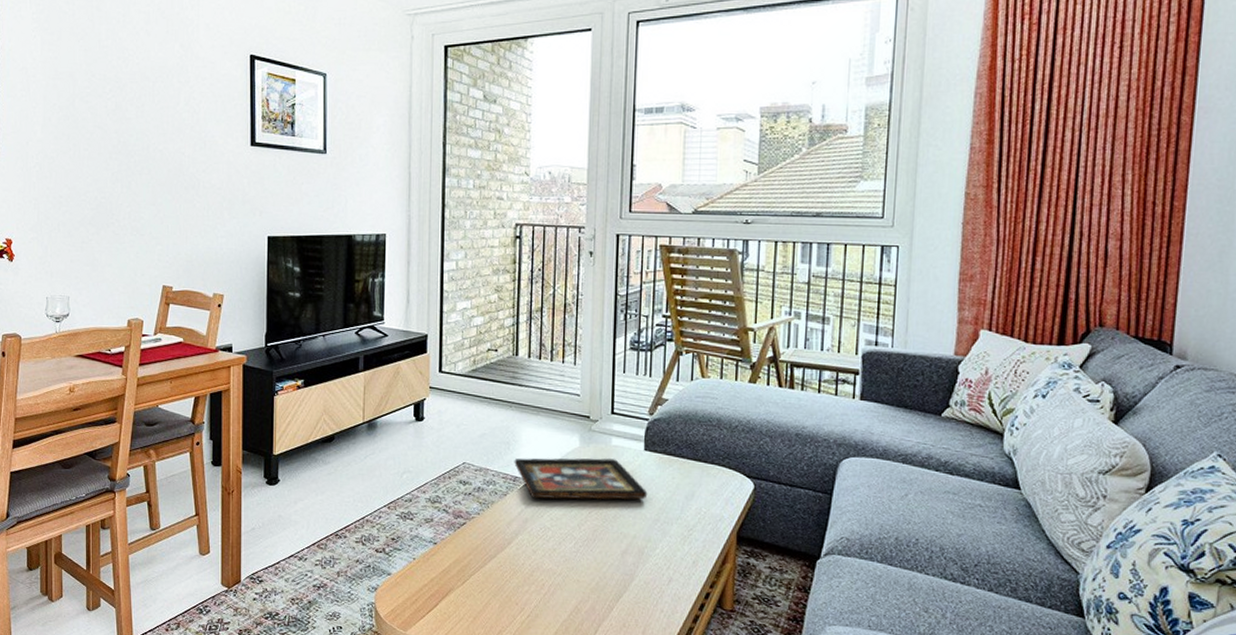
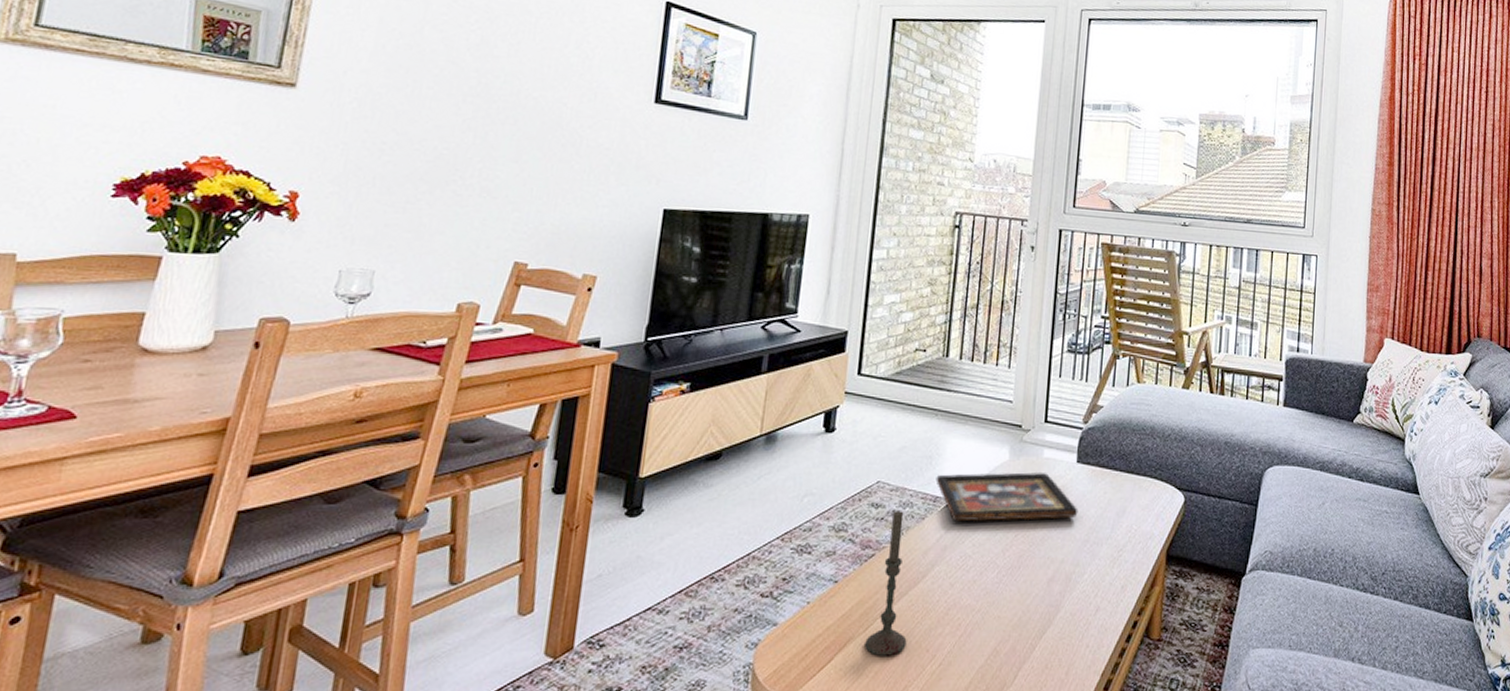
candle: none [463,486,498,606] -> present [865,509,907,656]

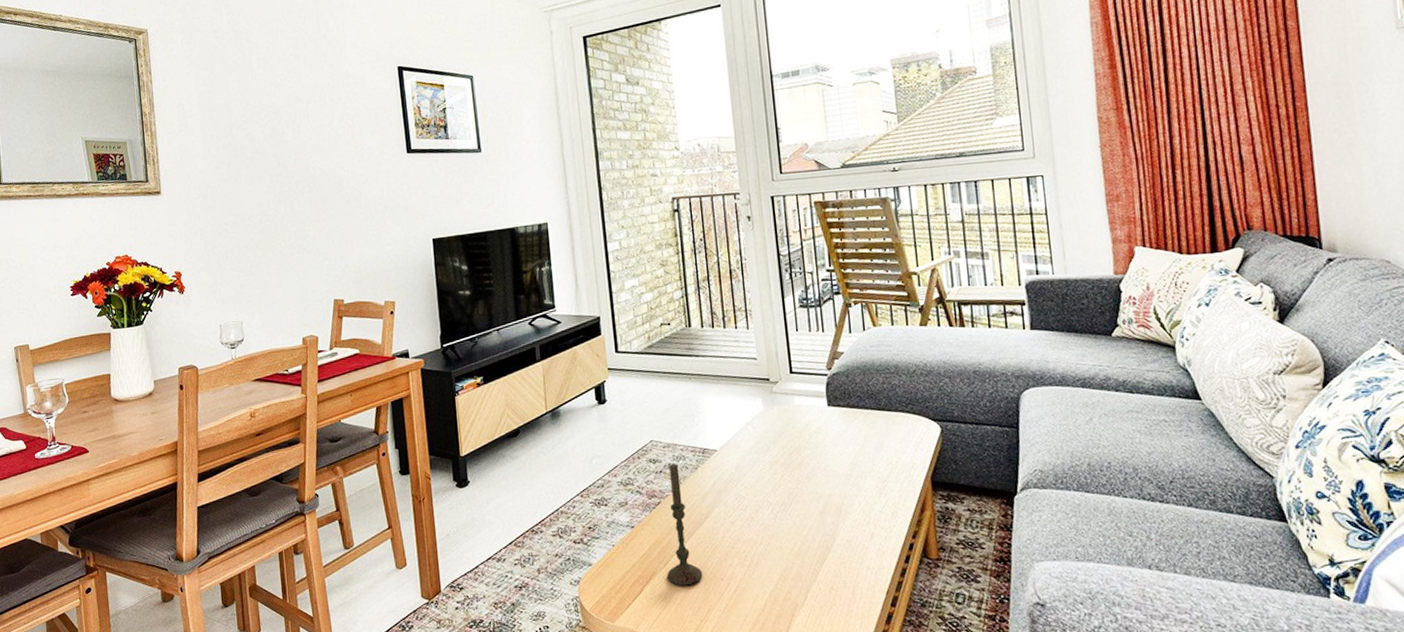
decorative tray: present [935,472,1078,522] -> none [700,418,837,469]

